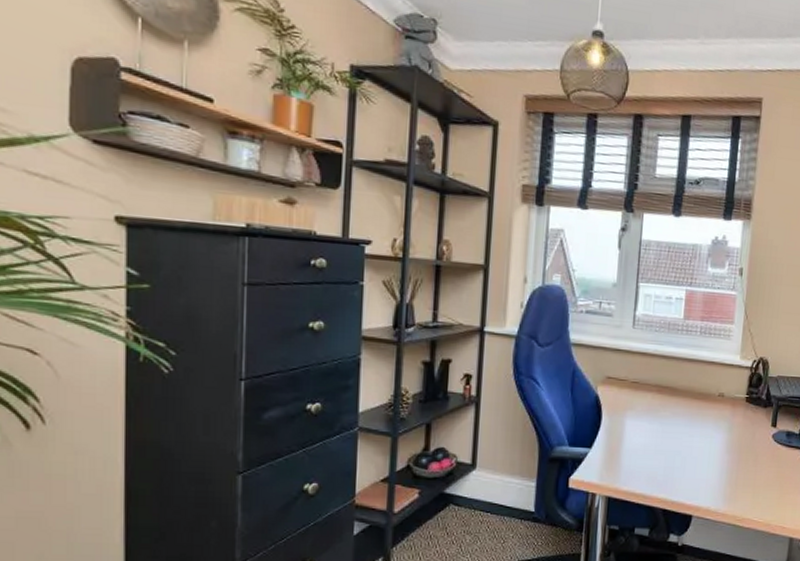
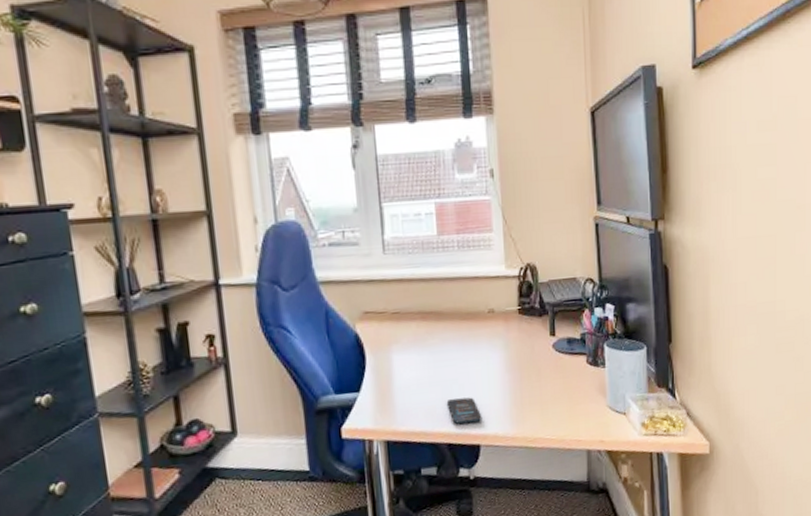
smartphone: none [667,469,698,494] -> present [446,397,483,424]

